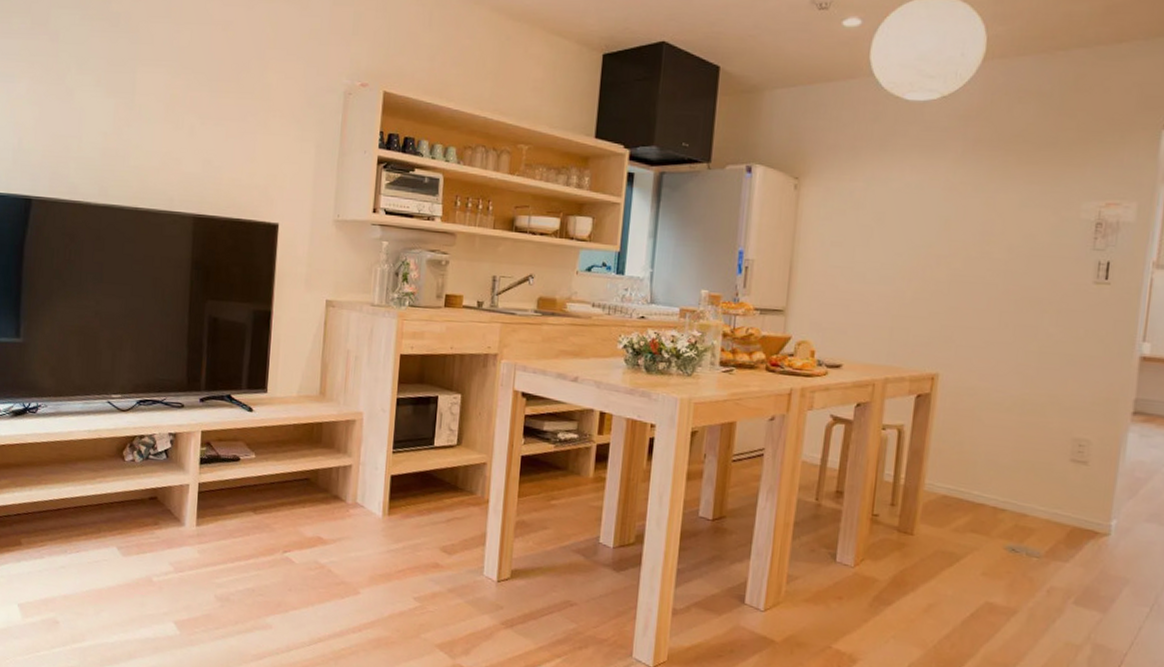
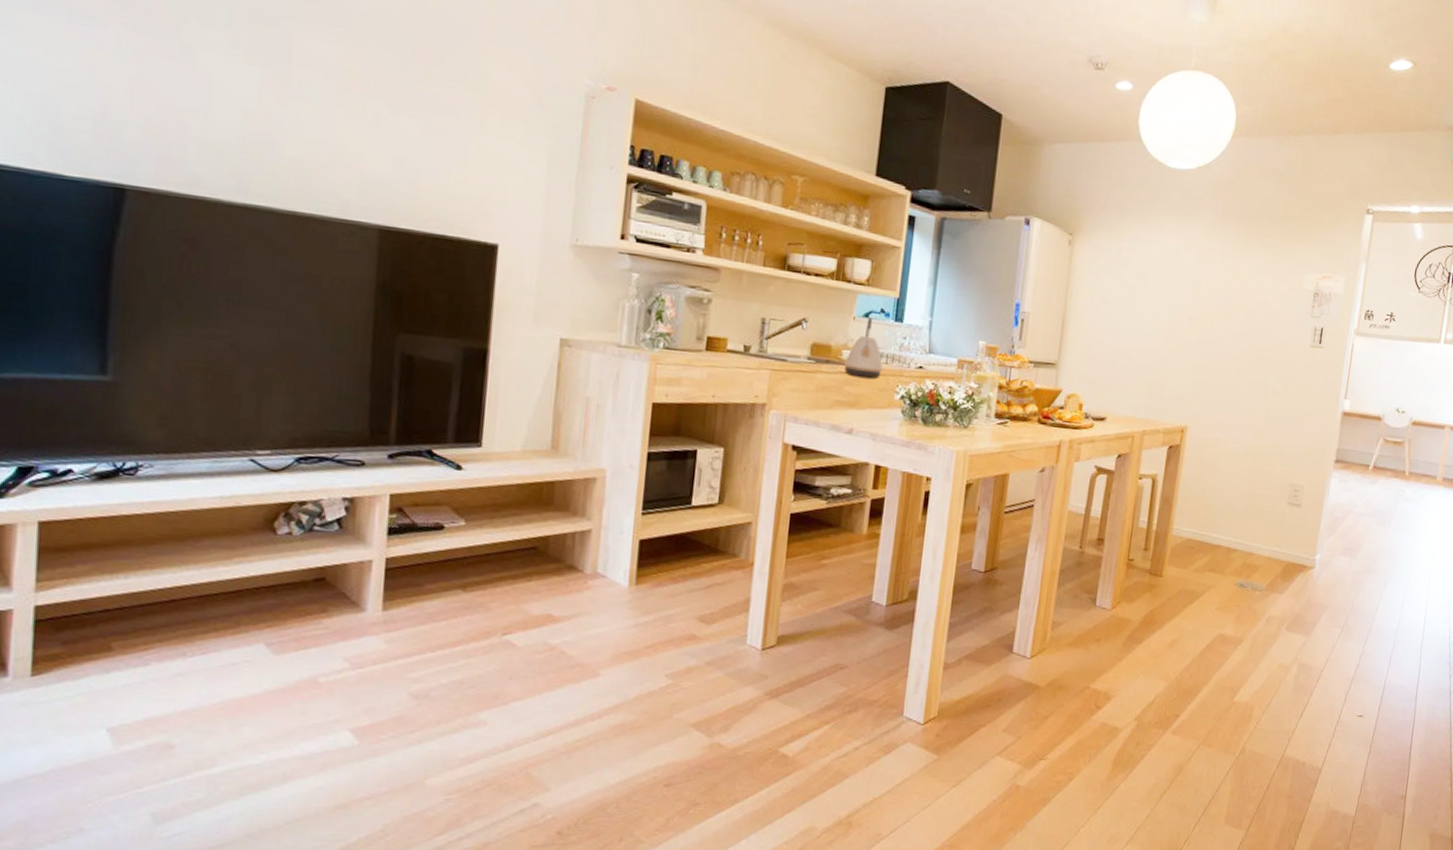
kettle: none [568,271,606,330] -> present [844,317,884,380]

